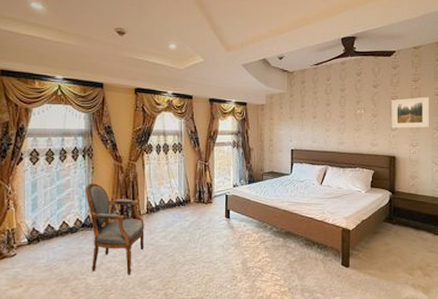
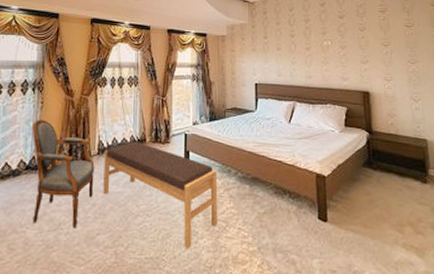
bench: none [153,201,255,291] -> present [103,141,218,250]
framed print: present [391,96,430,128] -> none [359,28,403,61]

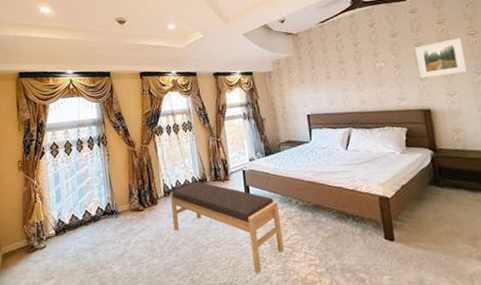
armchair: present [32,120,95,228] -> none [103,170,166,262]
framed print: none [359,28,403,61] -> present [415,37,468,78]

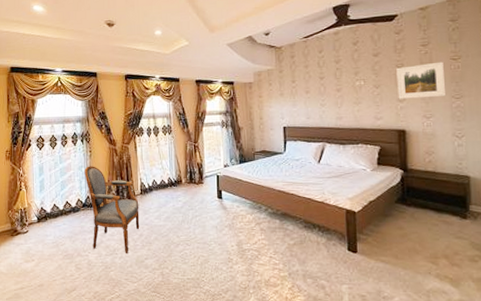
armchair: none [103,170,166,262] -> present [84,166,140,253]
bench: present [170,181,285,274] -> none [146,182,251,273]

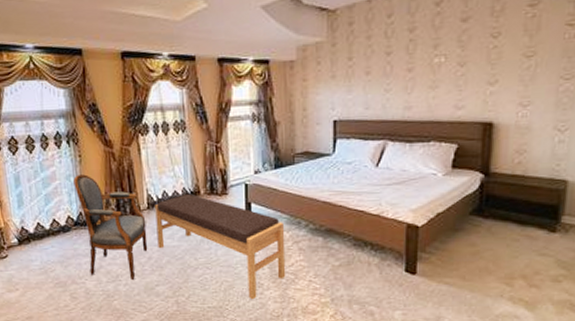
bench: none [146,182,251,273] -> present [155,193,286,300]
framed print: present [396,61,447,99] -> none [488,28,557,81]

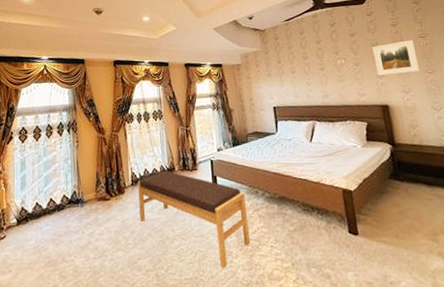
armchair: present [73,174,148,280] -> none [71,157,131,254]
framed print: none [488,28,557,81] -> present [372,39,420,76]

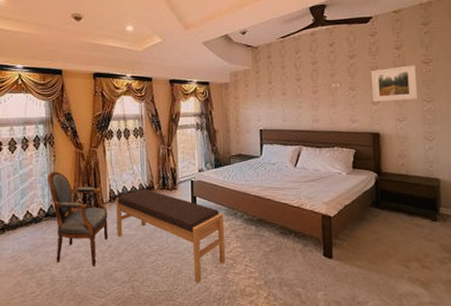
armchair: none [71,157,131,254] -> present [47,172,108,266]

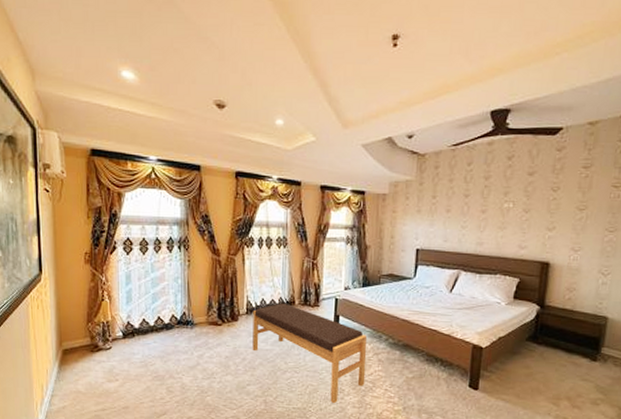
armchair: present [47,172,108,266] -> none [181,278,244,378]
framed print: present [371,65,418,102] -> none [547,188,605,229]

